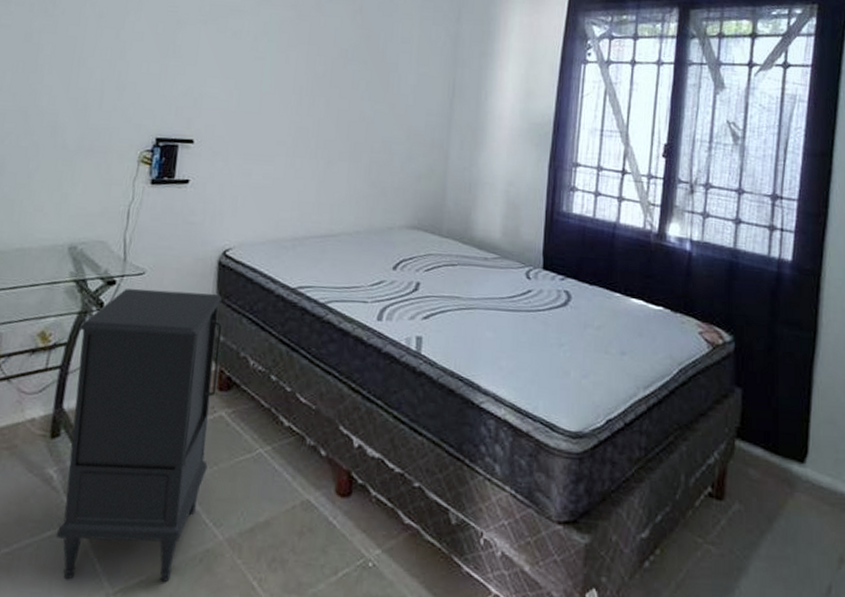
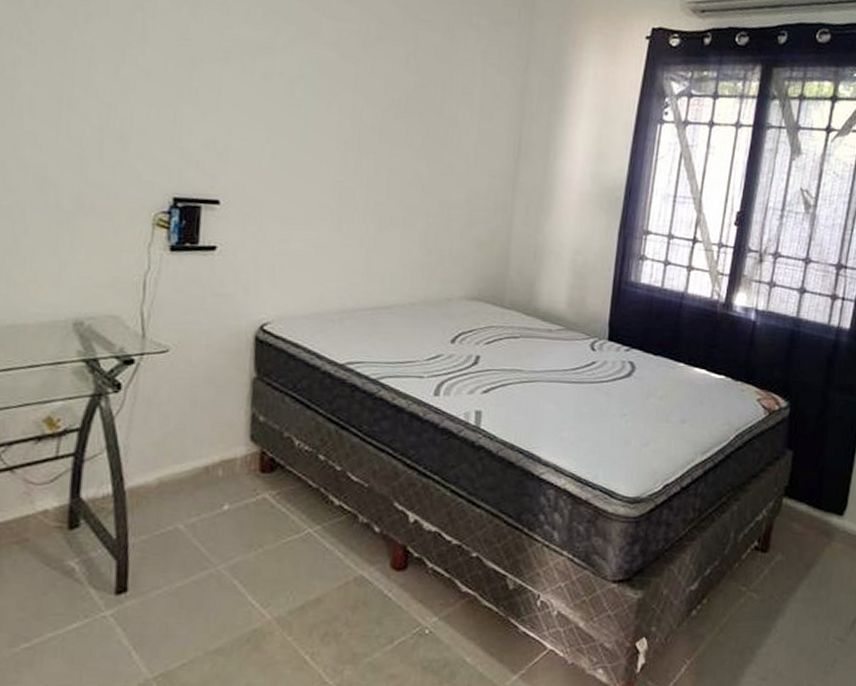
nightstand: present [56,288,223,582] -> none [83,367,263,669]

